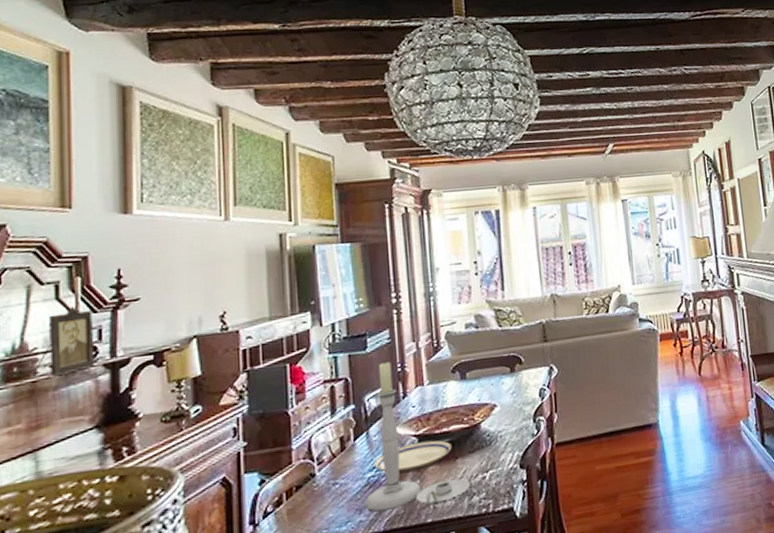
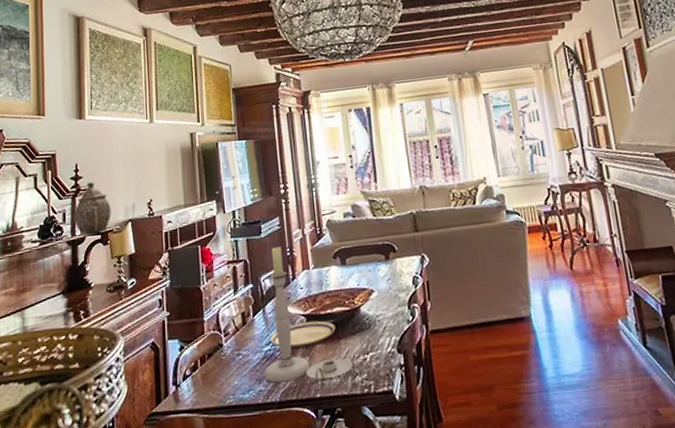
photo frame: present [33,306,95,378] -> none [21,194,61,251]
decorative jar: none [114,291,169,355] -> present [74,182,111,235]

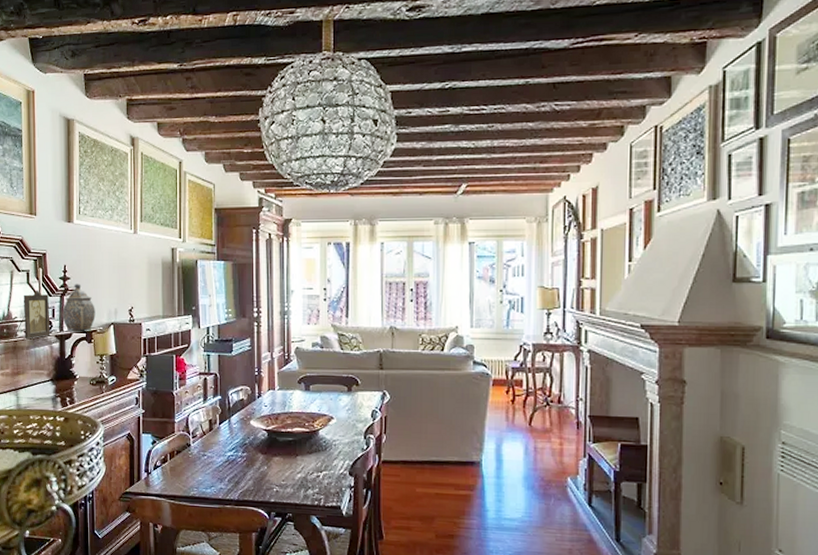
photo frame: none [21,194,61,251] -> present [15,290,51,340]
candlestick: present [264,245,353,383] -> none [225,364,306,490]
plate: present [270,320,336,351] -> none [233,436,294,459]

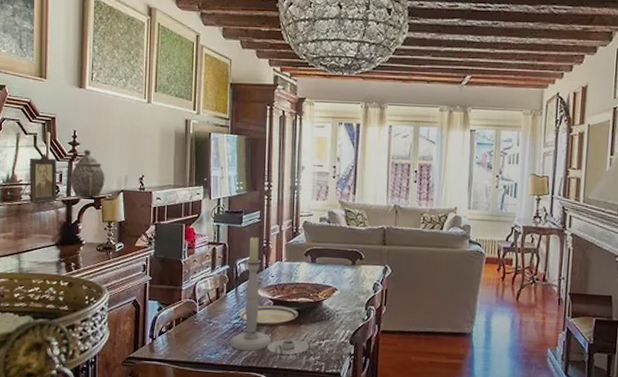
candlestick: none [225,364,306,490] -> present [230,236,309,357]
plate: none [233,436,294,459] -> present [239,305,298,328]

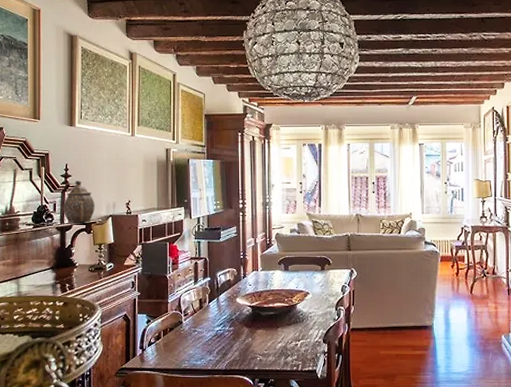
photo frame: present [19,153,57,203] -> none [17,186,52,232]
candlestick: present [230,236,309,357] -> none [214,249,286,359]
plate: present [239,305,298,328] -> none [221,311,275,332]

